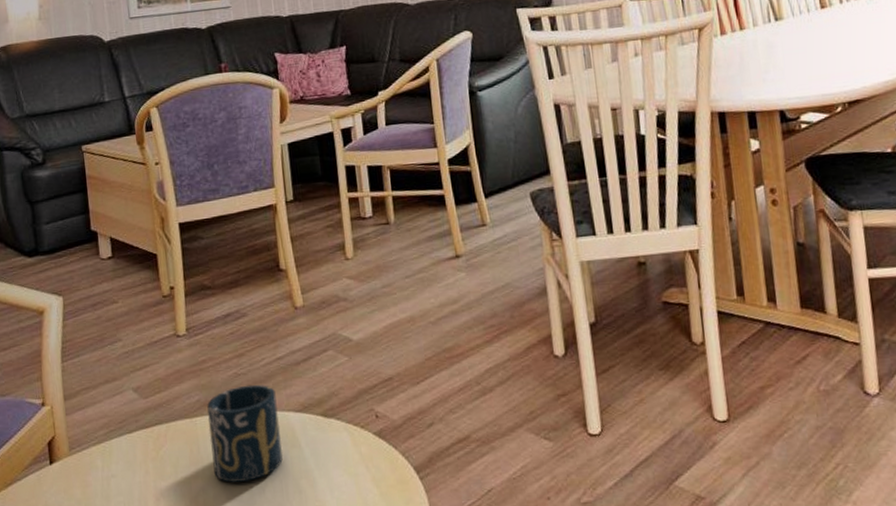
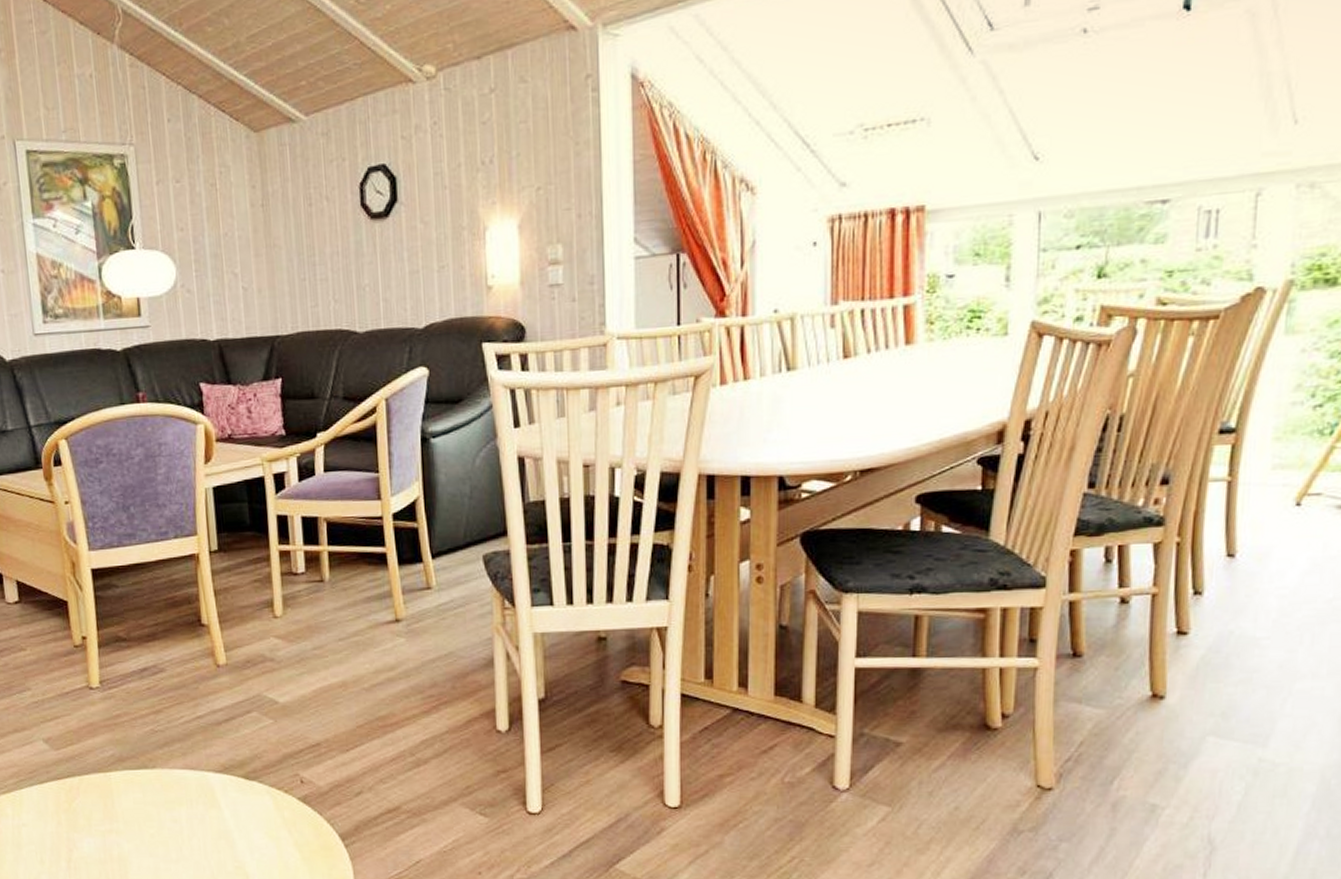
cup: present [207,384,283,483] -> none [122,742,201,839]

